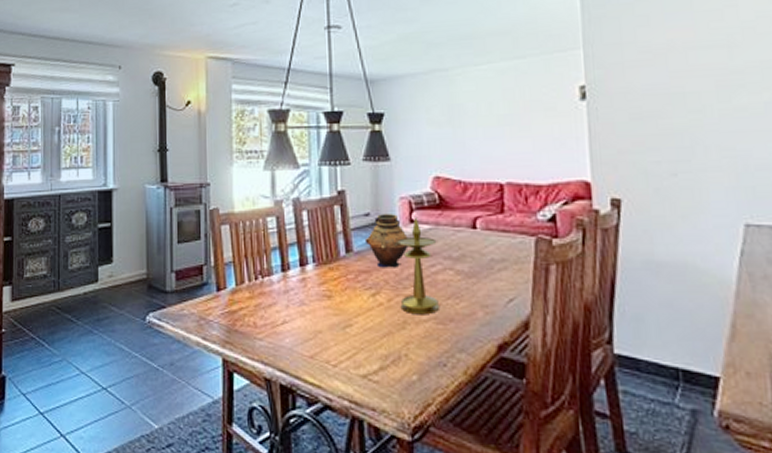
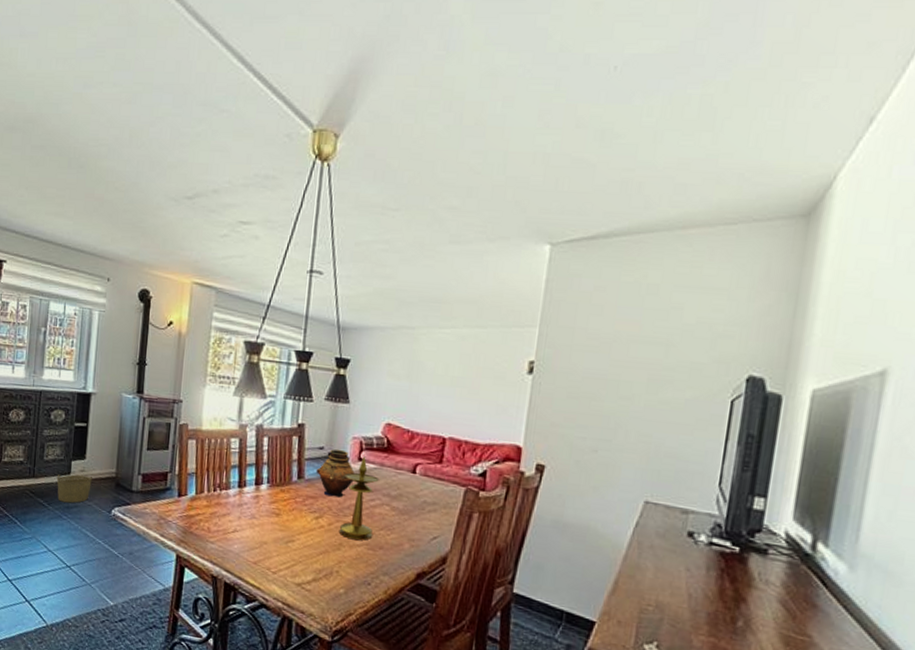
basket: none [83,280,122,315] -> present [56,474,92,504]

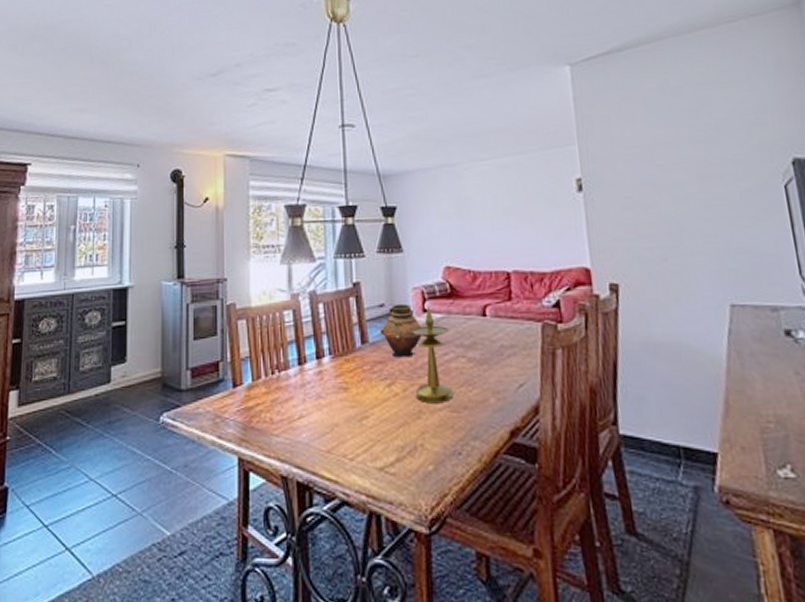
basket: present [56,474,92,504] -> none [95,380,135,417]

